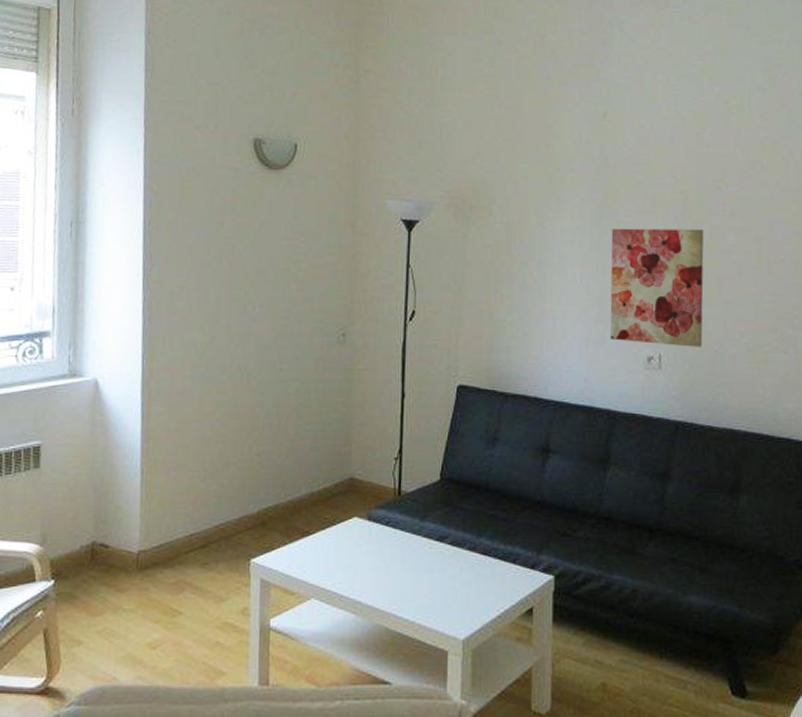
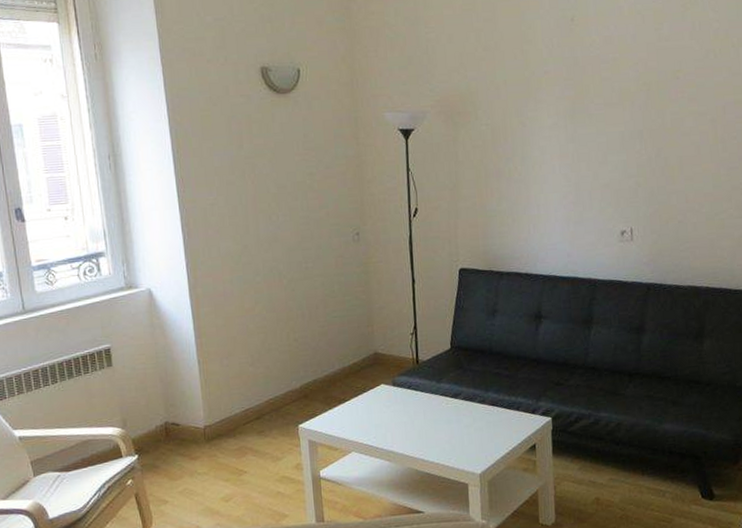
wall art: present [610,228,704,347] -> none [584,116,668,220]

